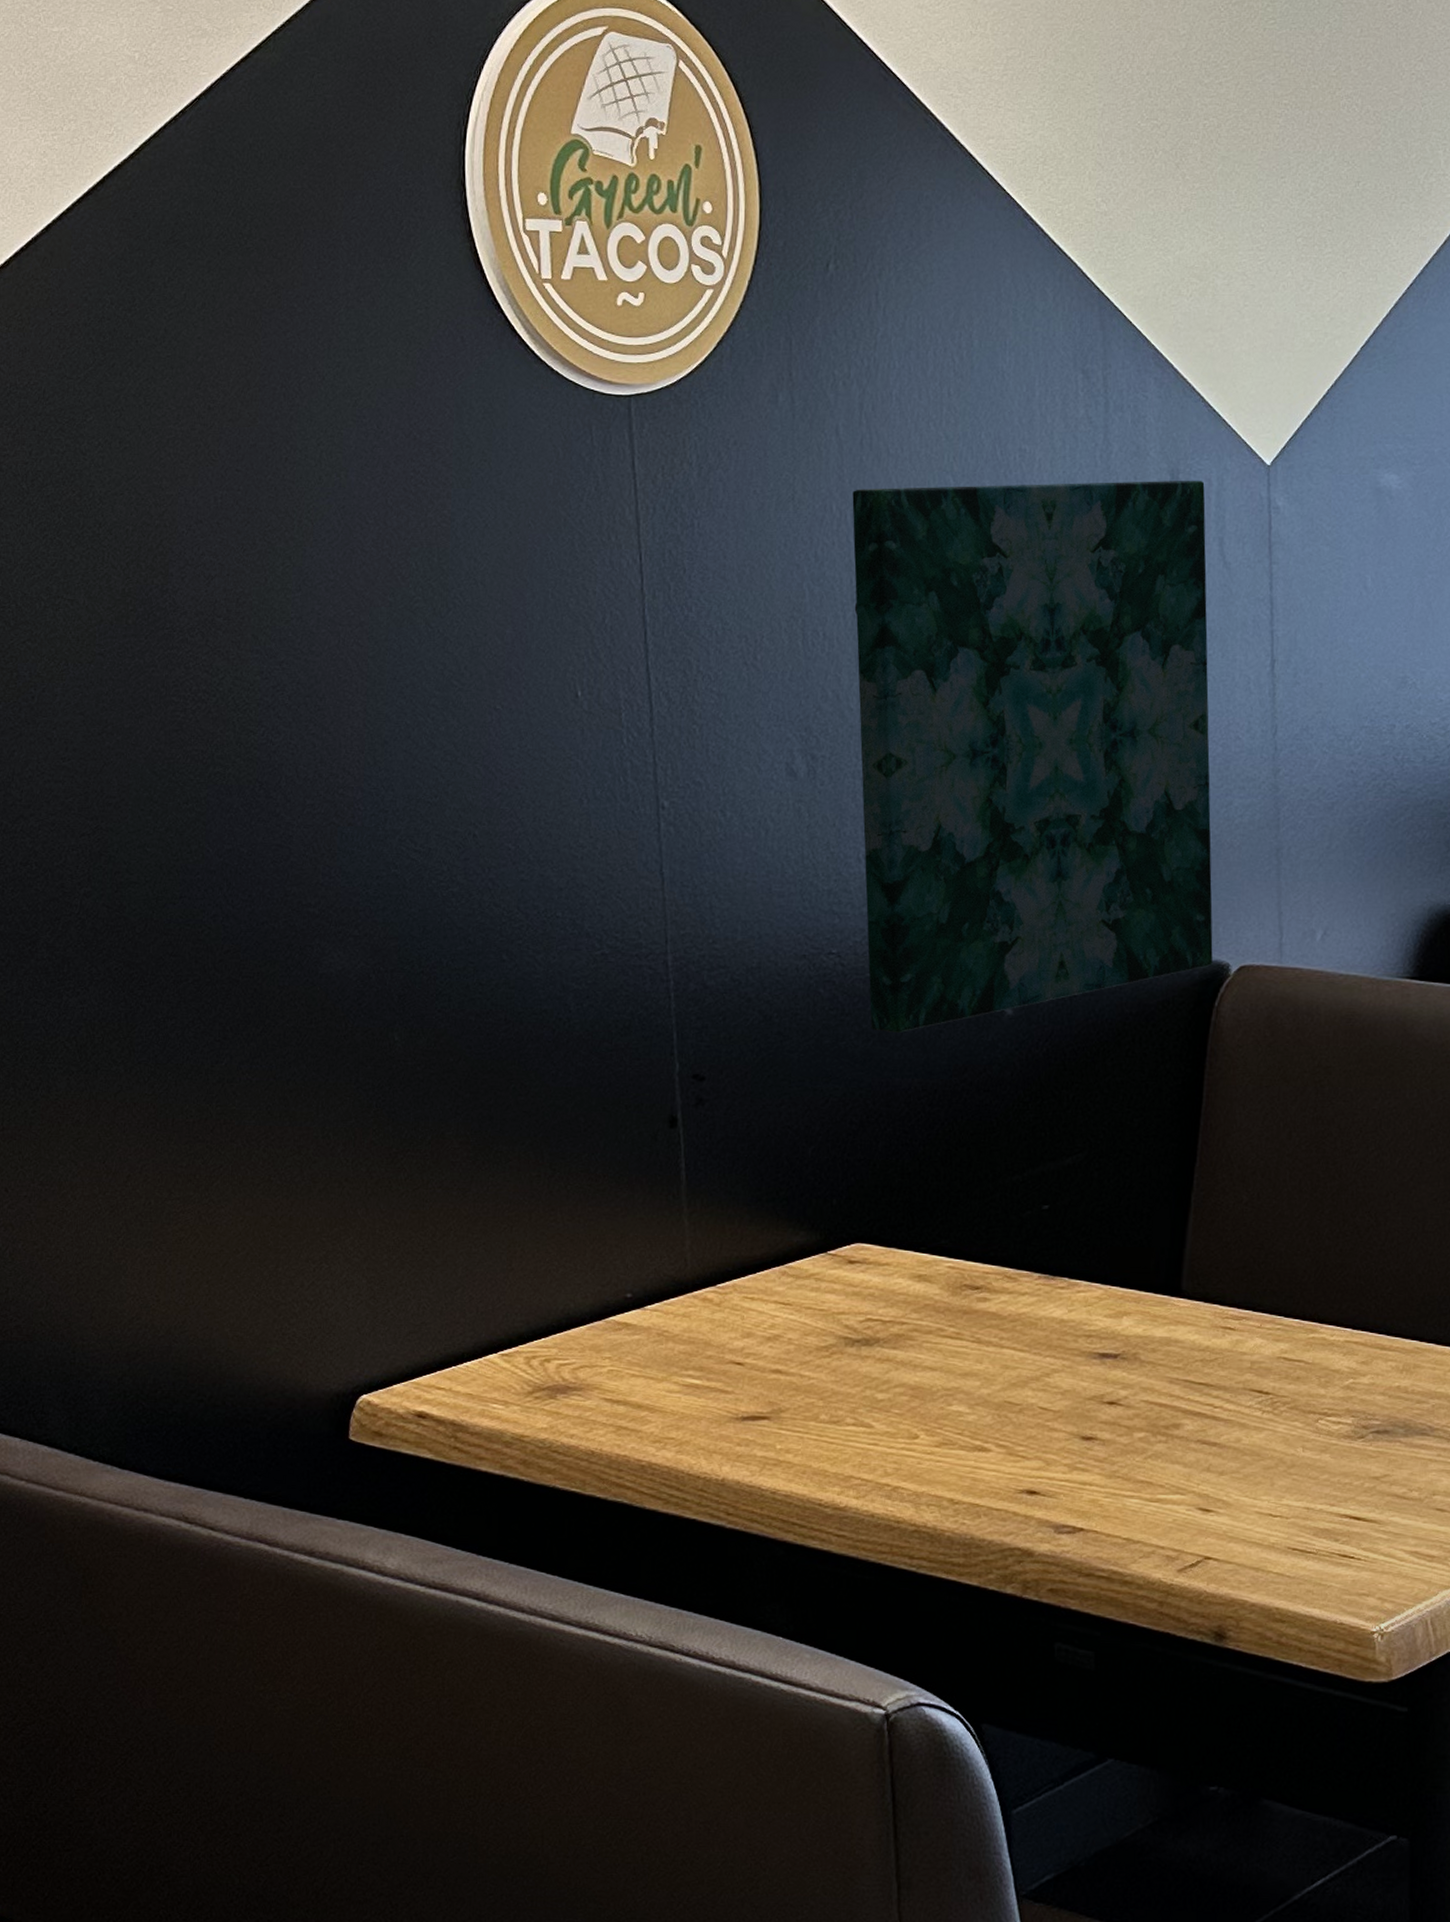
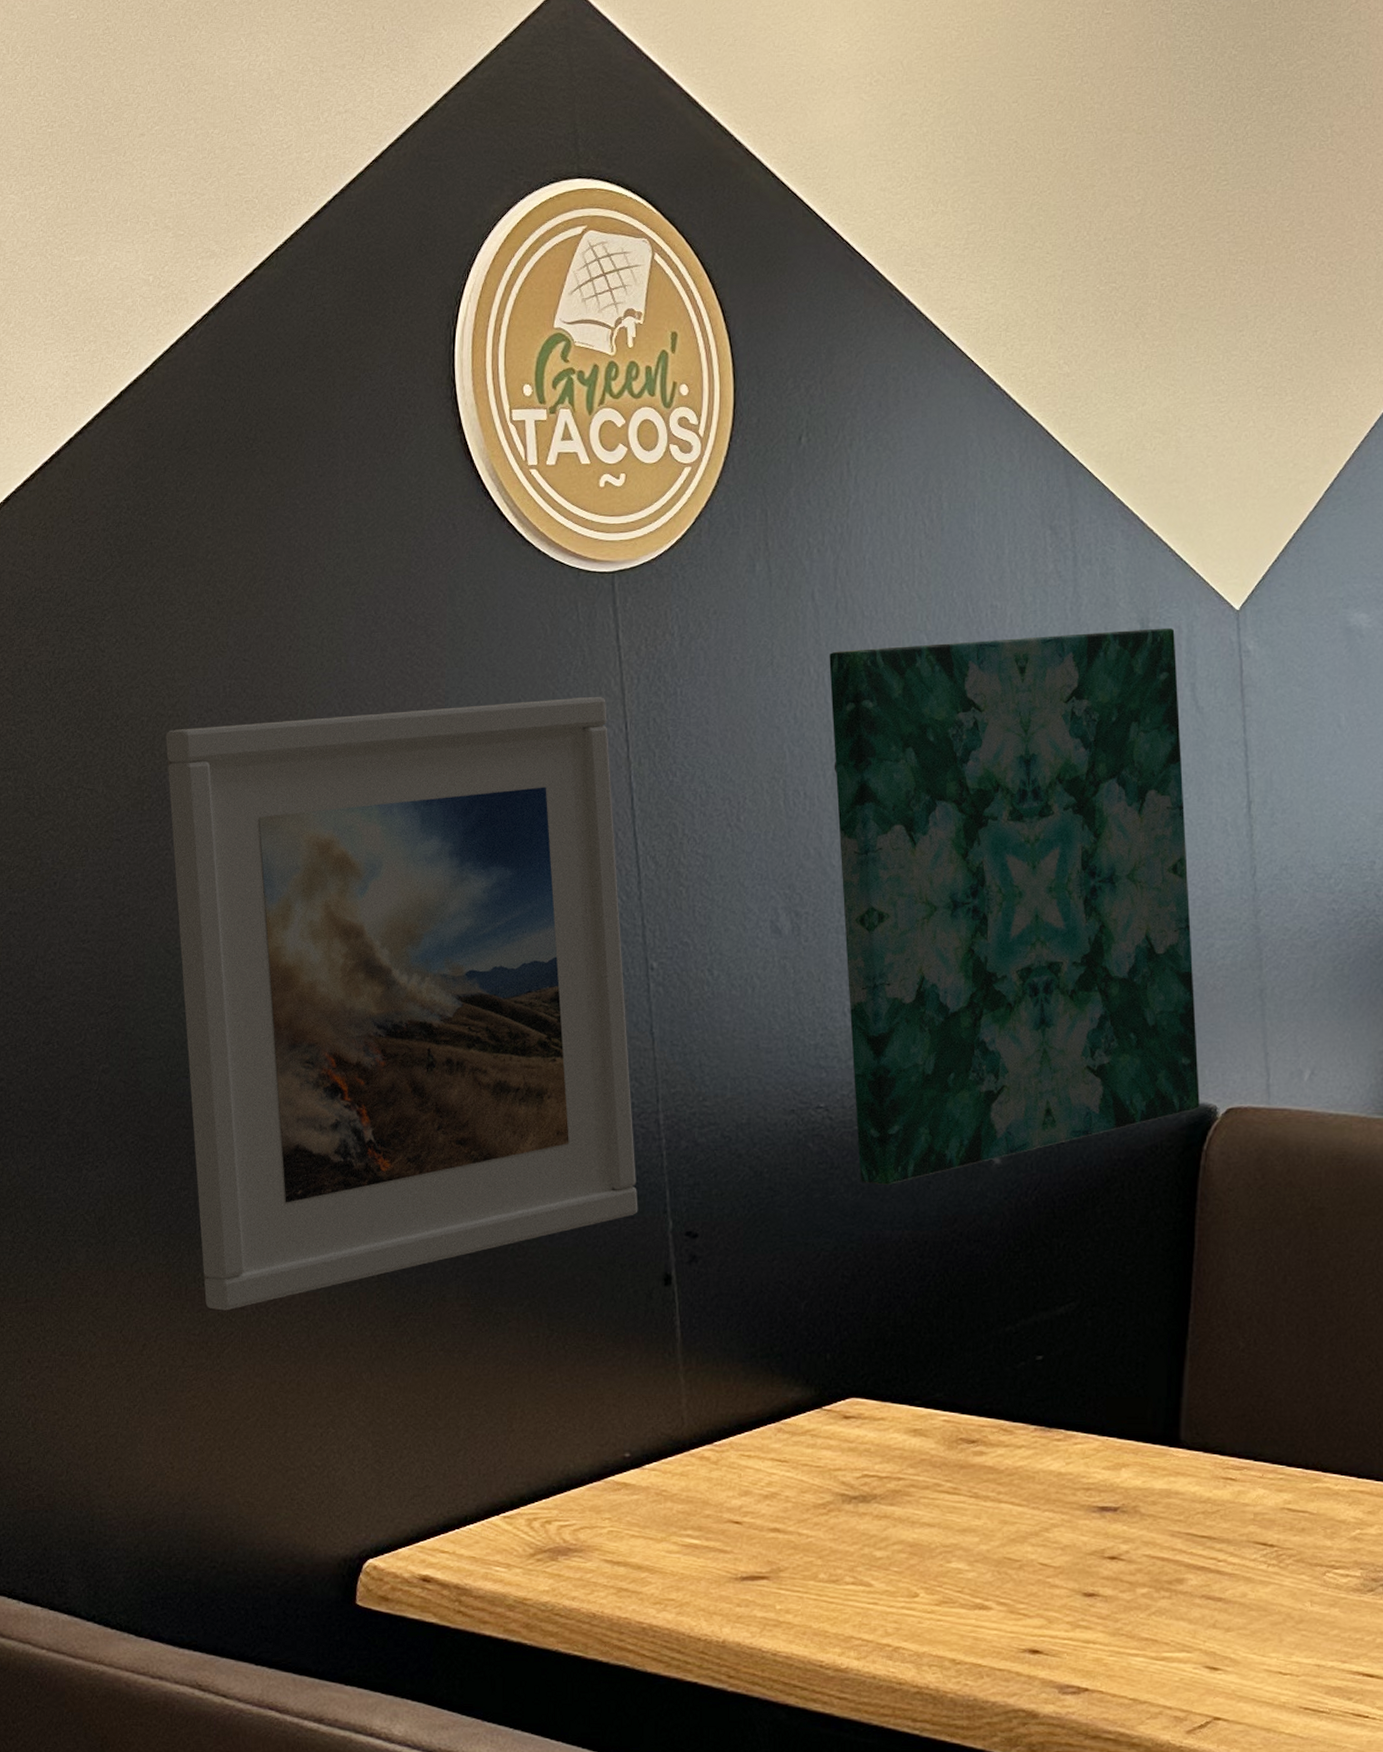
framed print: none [152,525,645,1143] -> present [166,697,638,1311]

